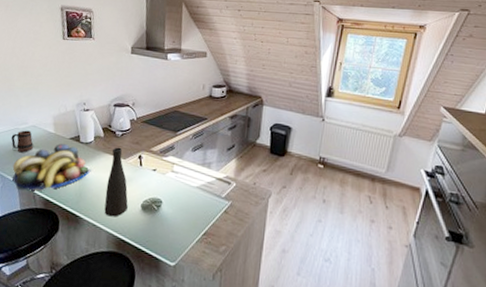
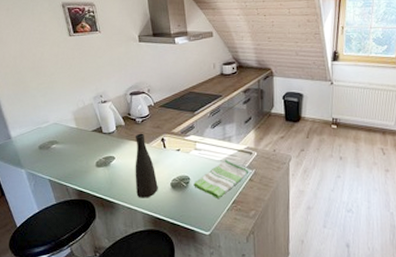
mug: present [11,130,34,153] -> none [35,128,58,150]
fruit bowl: present [12,143,91,192] -> none [41,136,118,185]
dish towel: none [165,186,226,229] -> present [193,160,249,200]

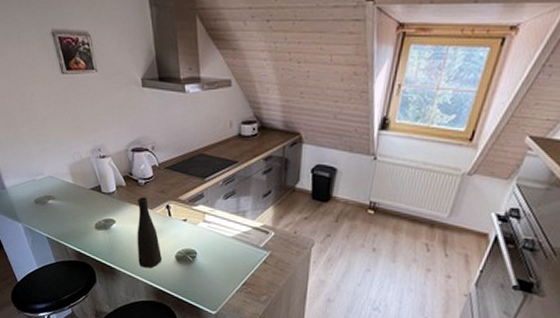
dish towel: present [193,160,249,200] -> none [200,236,264,279]

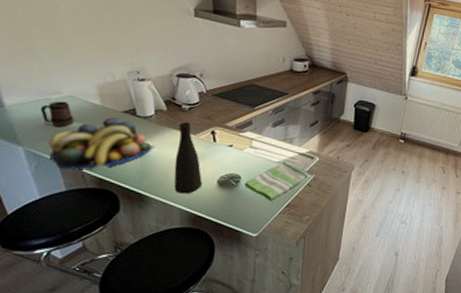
mug: none [30,181,54,206] -> present [40,101,74,128]
fruit bowl: none [38,194,119,245] -> present [48,117,154,171]
dish towel: none [200,236,264,279] -> present [244,161,309,202]

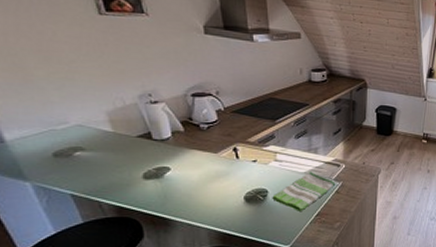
mug: present [40,101,74,128] -> none [45,131,84,159]
fruit bowl: present [48,117,154,171] -> none [58,142,175,201]
vase: present [174,121,202,194] -> none [198,141,228,214]

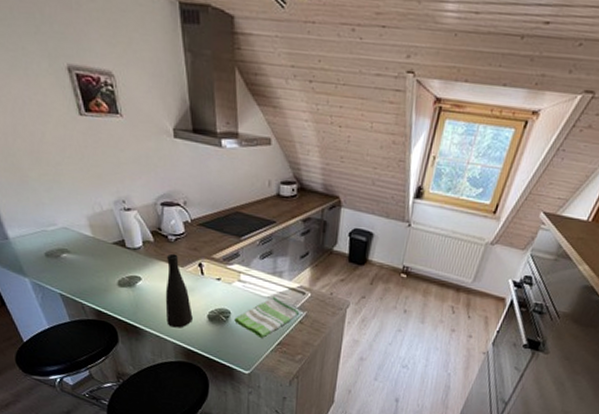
vase: none [198,141,228,214] -> present [165,253,193,328]

